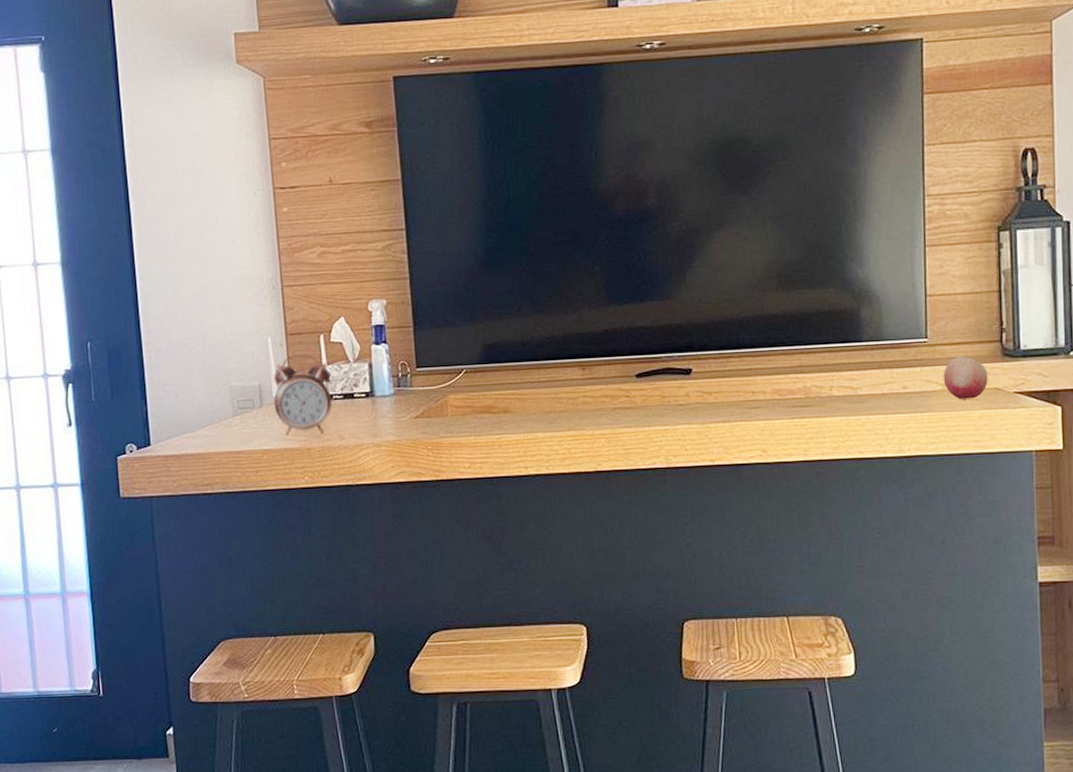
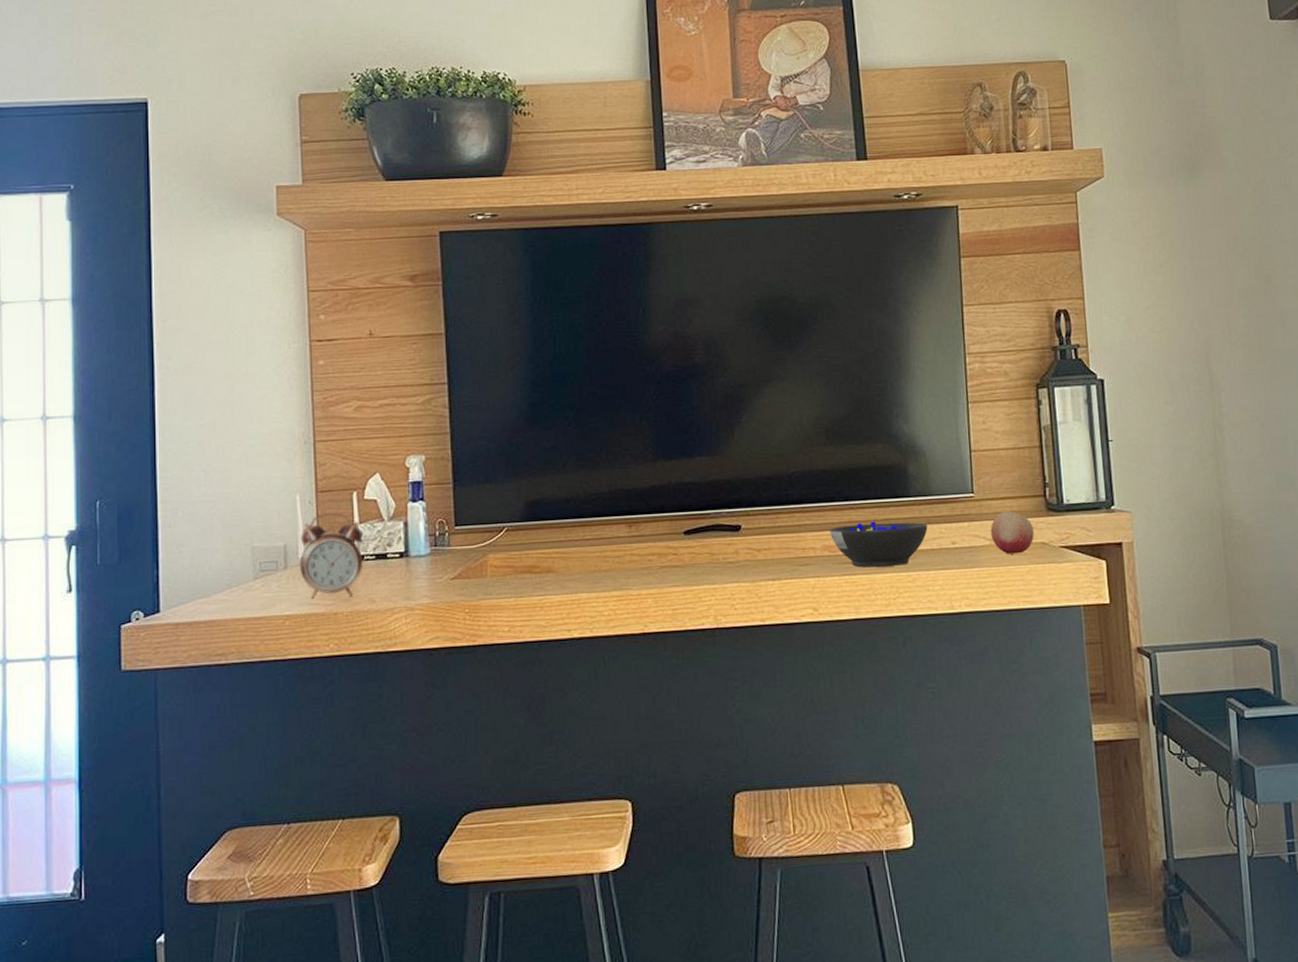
cereal bowl: none [780,365,879,411] -> present [830,521,928,568]

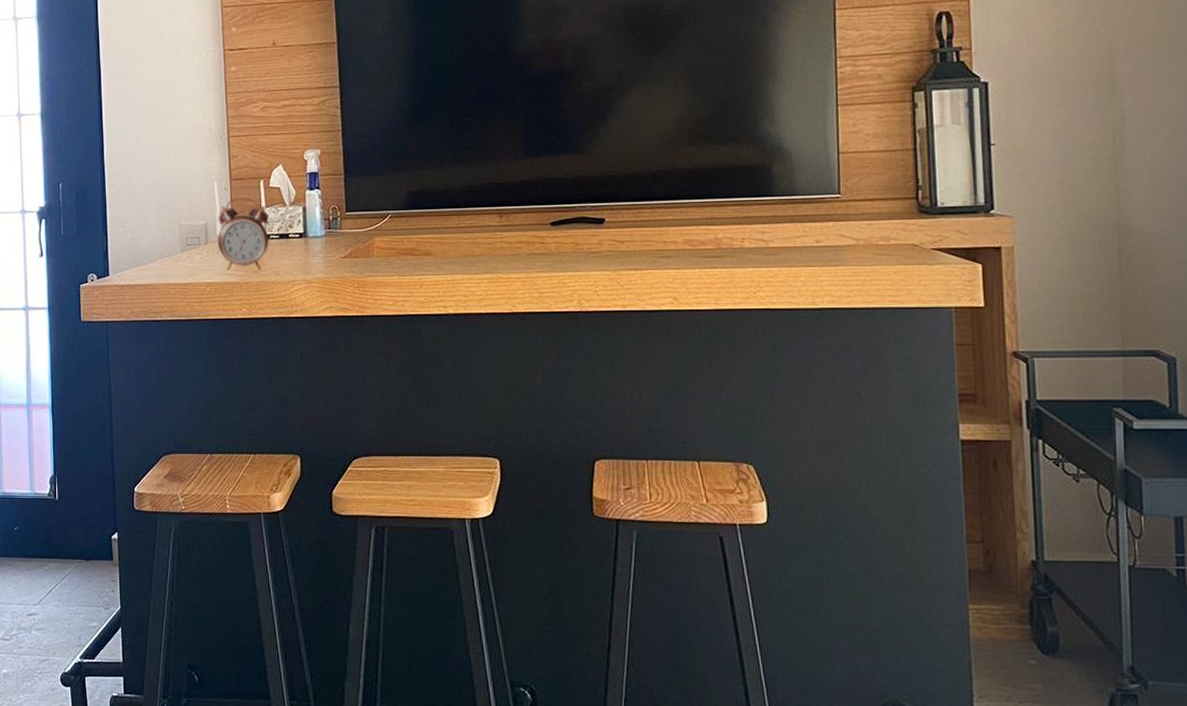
cereal bowl: present [830,521,928,568] -> none [691,218,791,262]
fruit: present [990,511,1034,554] -> none [857,212,904,255]

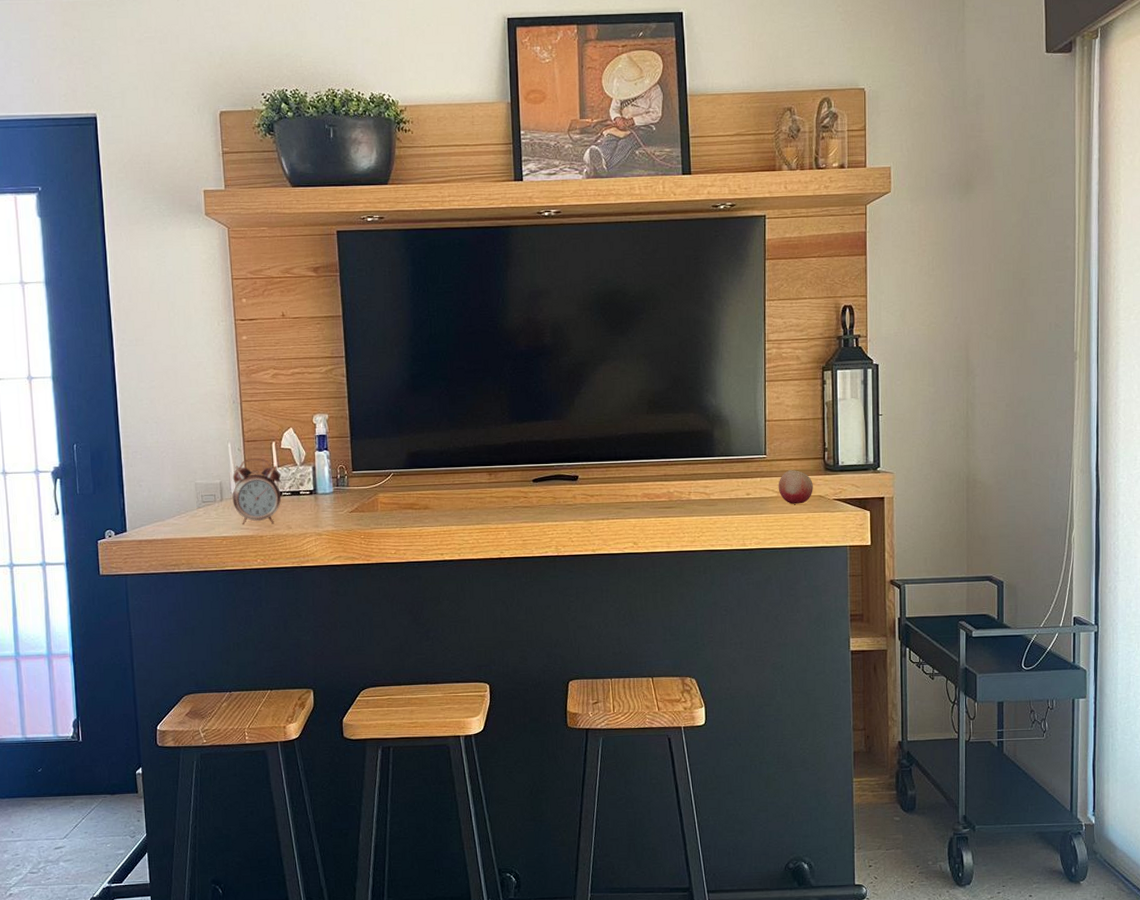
fruit: none [857,212,904,255] -> present [778,470,813,504]

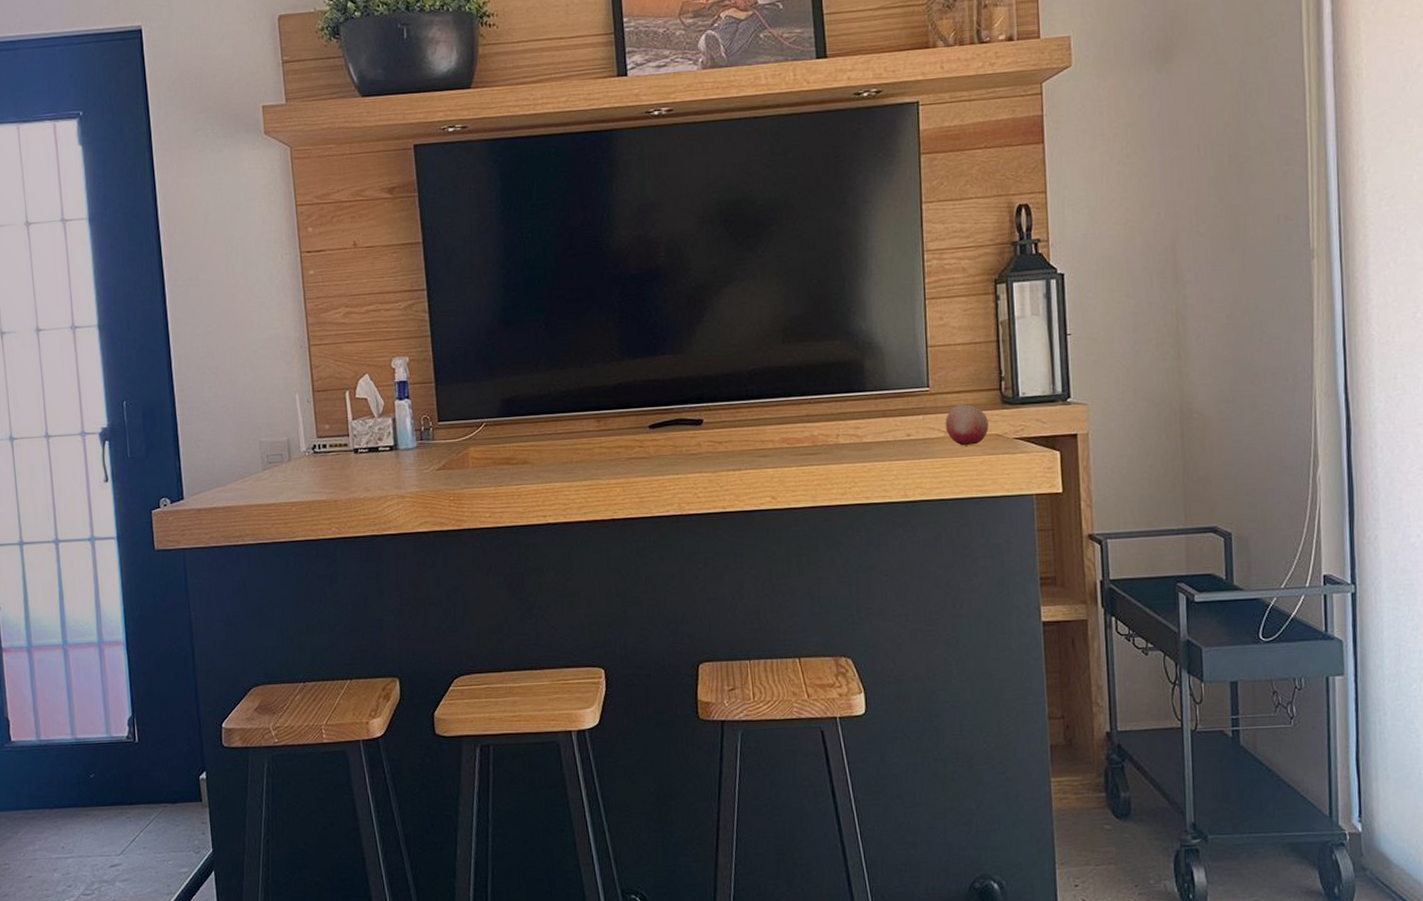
alarm clock: present [232,458,282,524] -> none [301,410,358,488]

